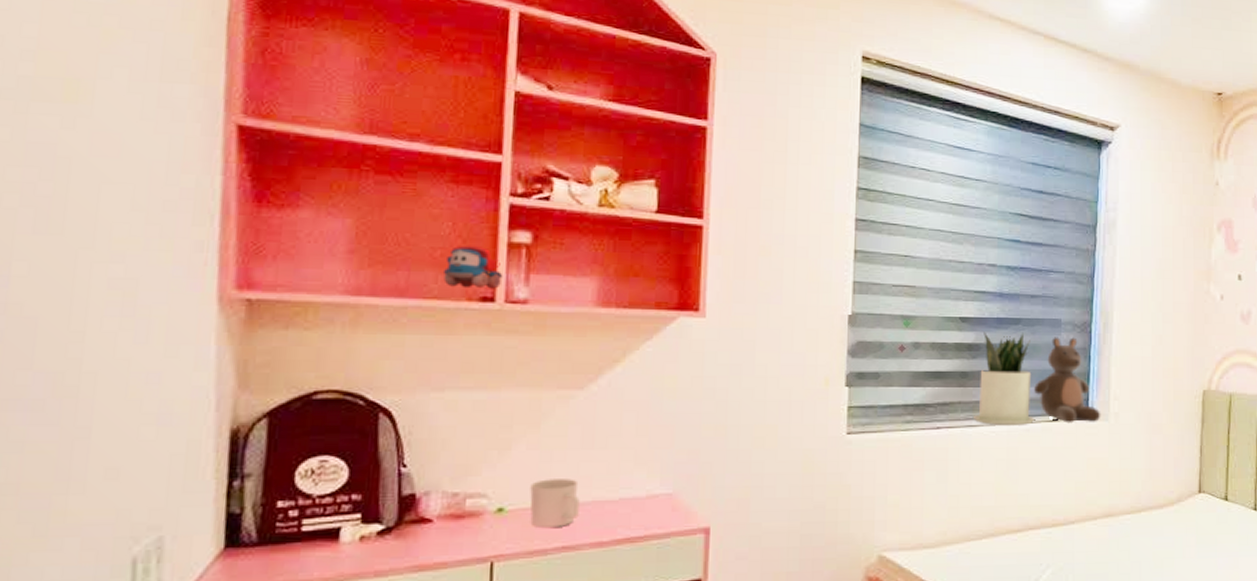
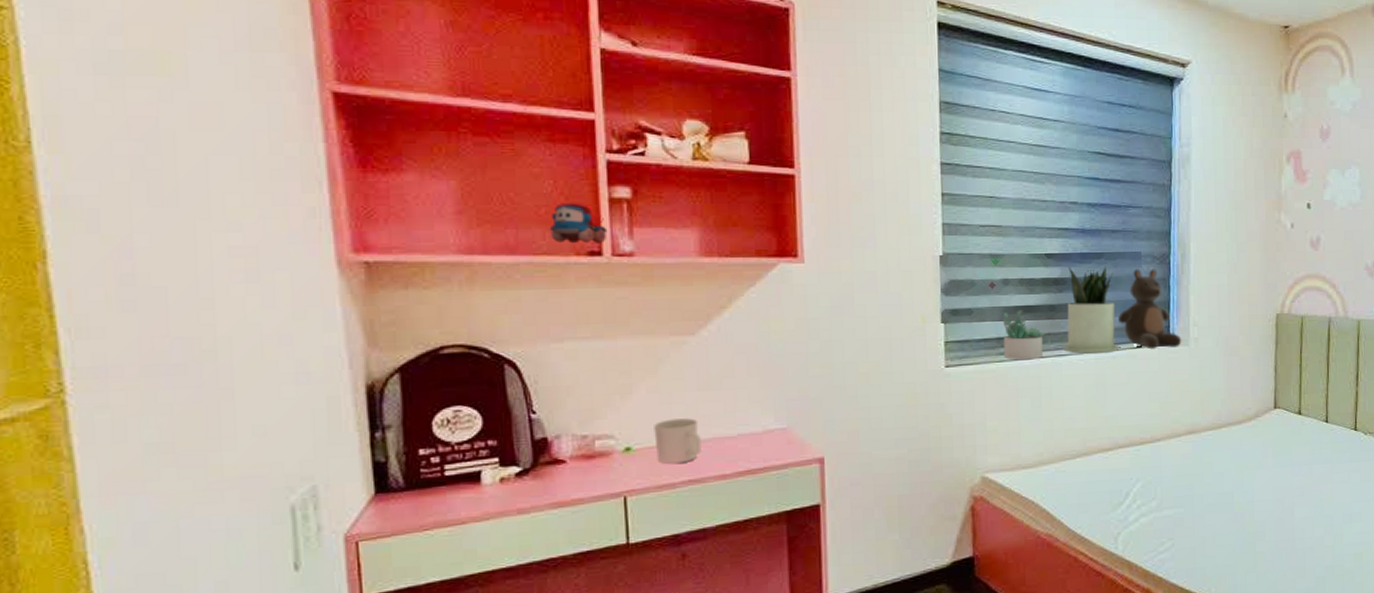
succulent plant: none [910,376,956,430] -> present [1003,310,1046,360]

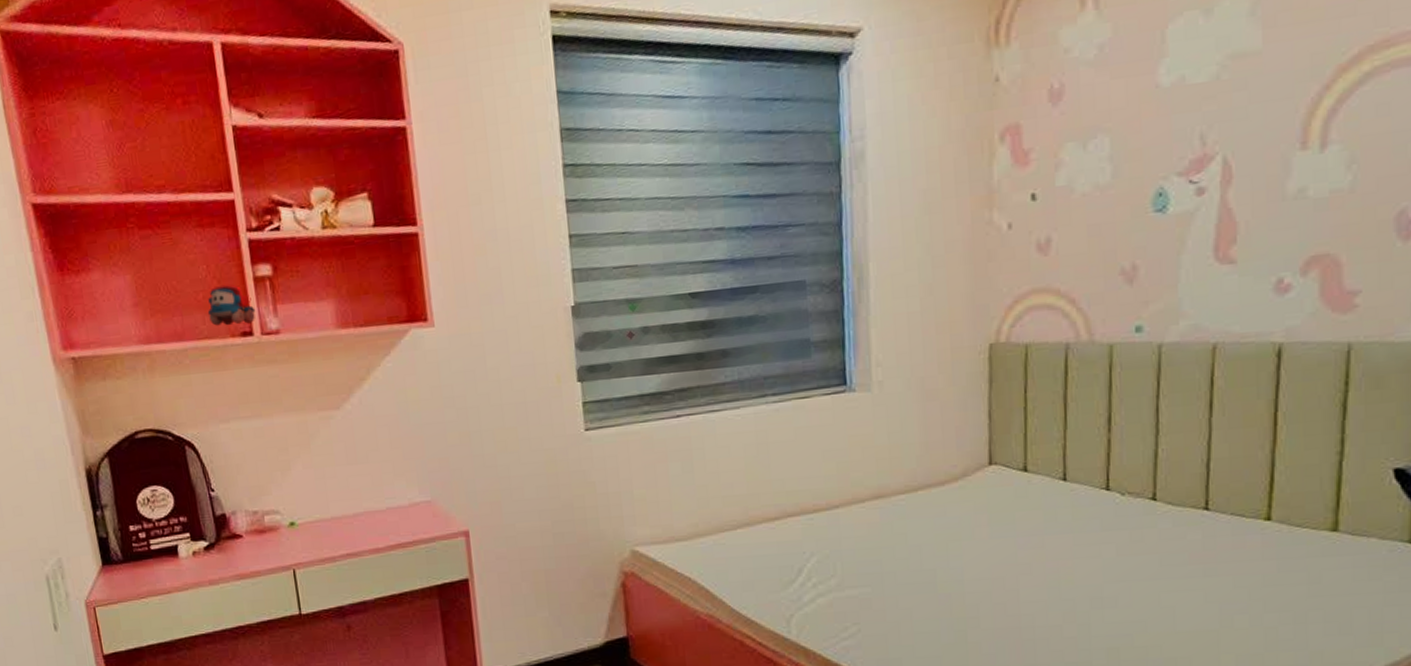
mug: present [654,418,701,465] -> none [312,492,356,539]
succulent plant: present [1003,310,1046,360] -> none [644,361,695,419]
planter: present [1063,266,1119,355] -> none [715,301,783,409]
stuffed bear: present [1117,269,1182,350] -> none [779,299,862,399]

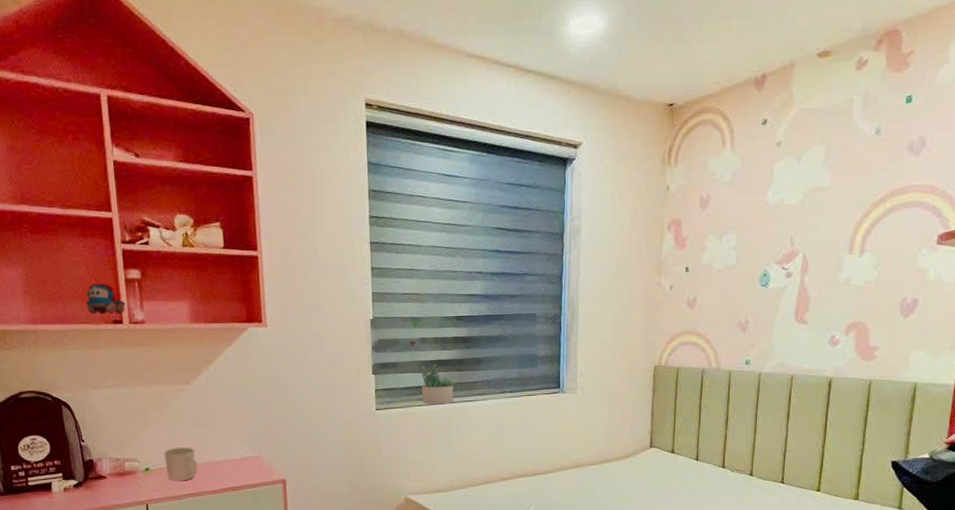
mug: none [312,492,356,539] -> present [164,447,198,482]
succulent plant: none [644,361,695,419] -> present [421,363,456,405]

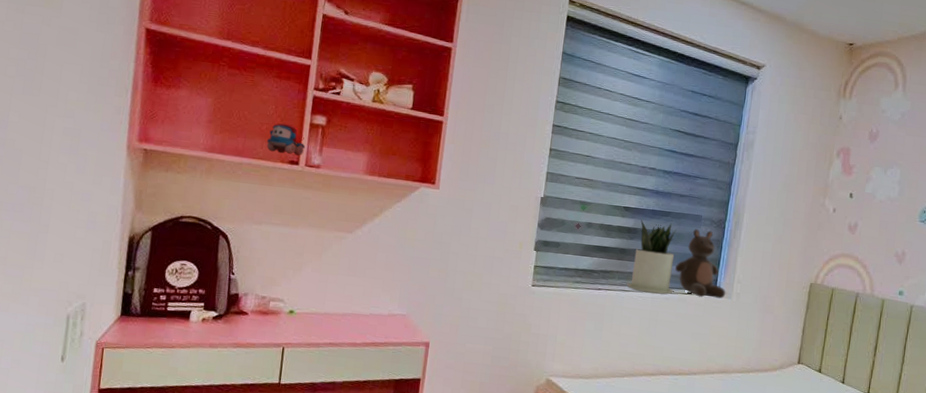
mug: present [164,447,198,482] -> none [310,294,344,329]
succulent plant: present [421,363,456,405] -> none [579,249,615,291]
planter: none [470,326,517,401] -> present [627,219,676,295]
stuffed bear: none [515,328,570,397] -> present [674,229,726,299]

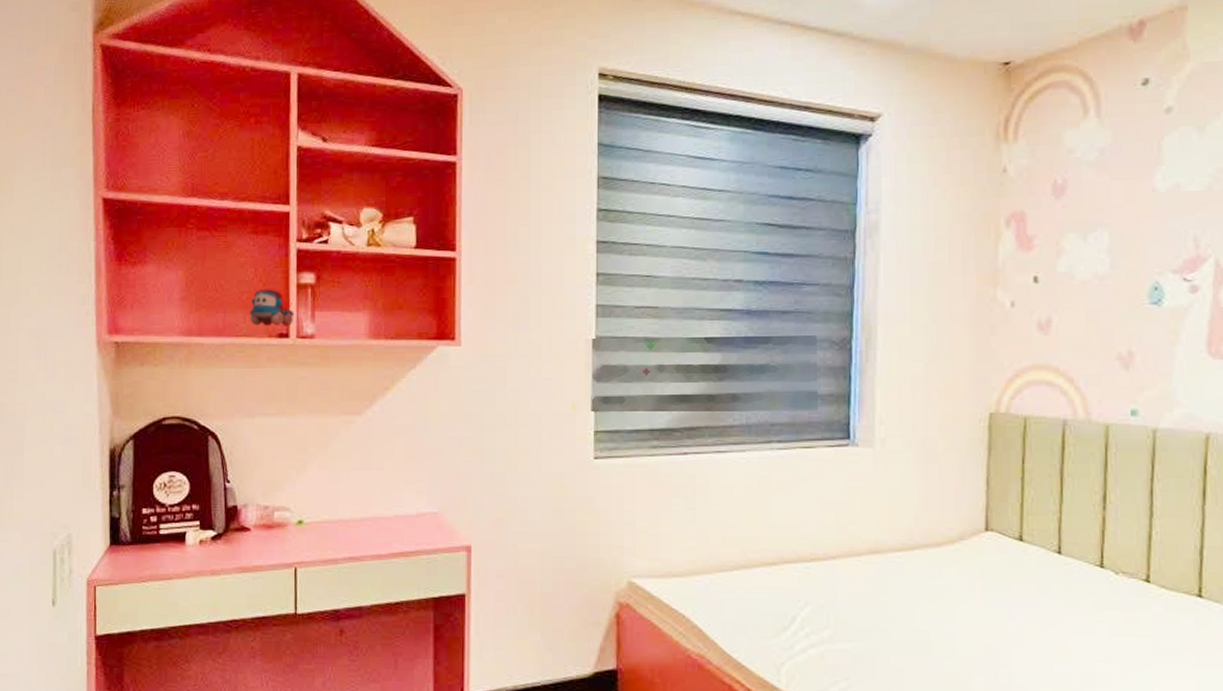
planter: present [627,219,676,295] -> none [722,351,788,453]
stuffed bear: present [674,229,726,299] -> none [786,355,865,450]

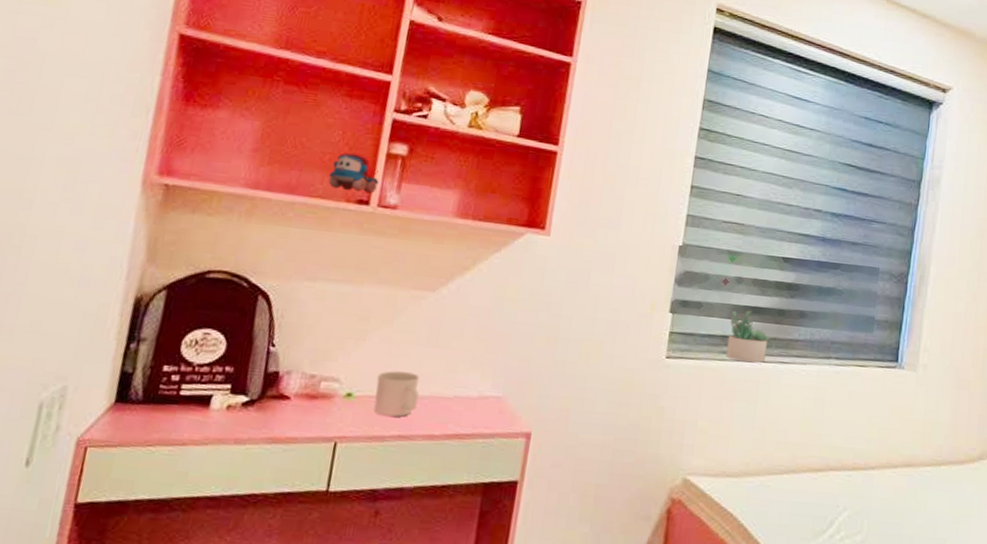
mug: none [322,496,362,541] -> present [373,371,420,418]
succulent plant: none [656,399,704,455] -> present [726,310,772,363]

